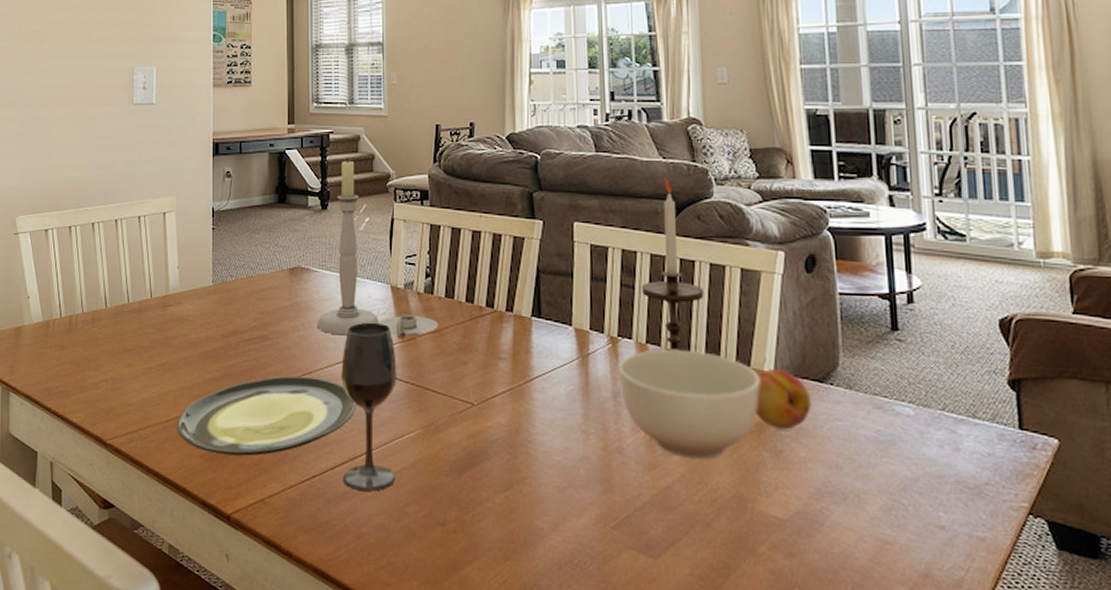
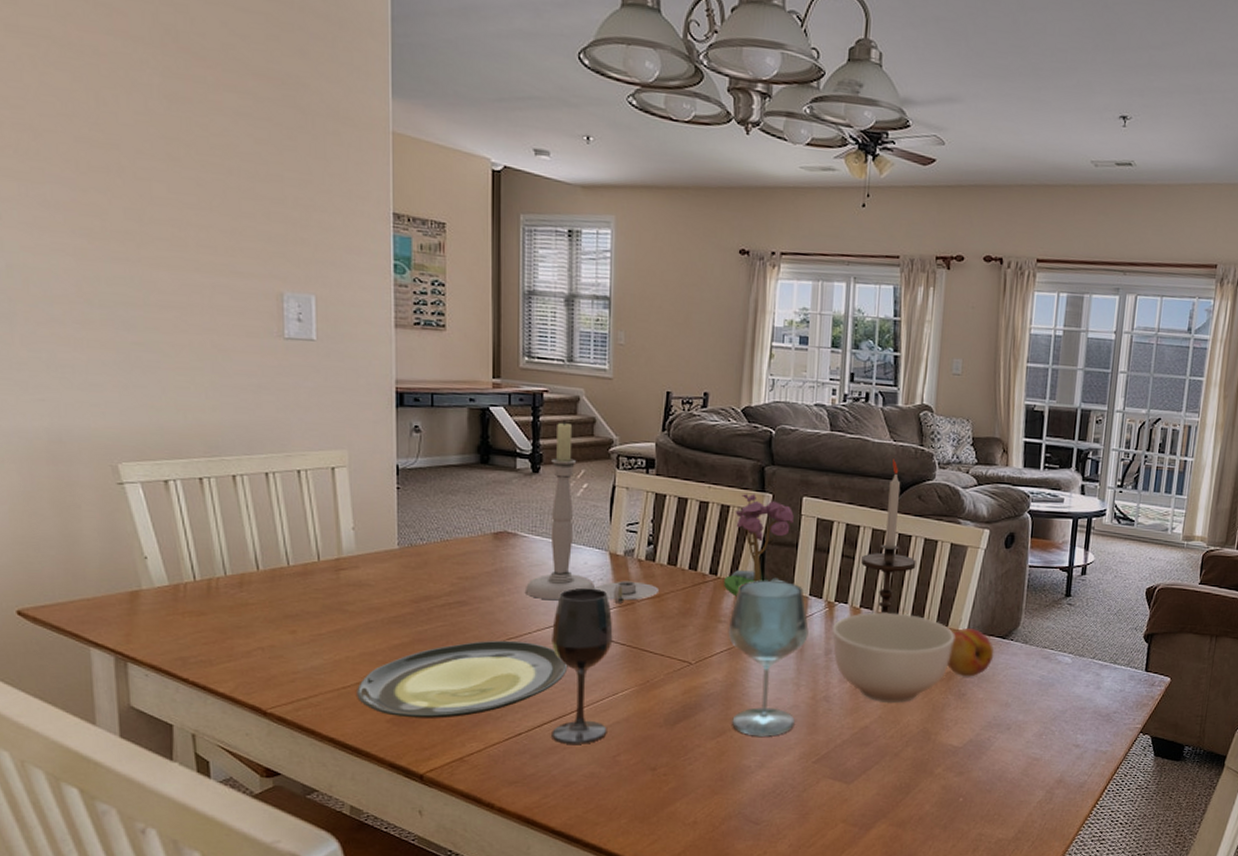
flower arrangement: none [501,221,566,331] -> present [724,494,794,597]
wine glass: none [508,312,593,493] -> present [727,580,809,737]

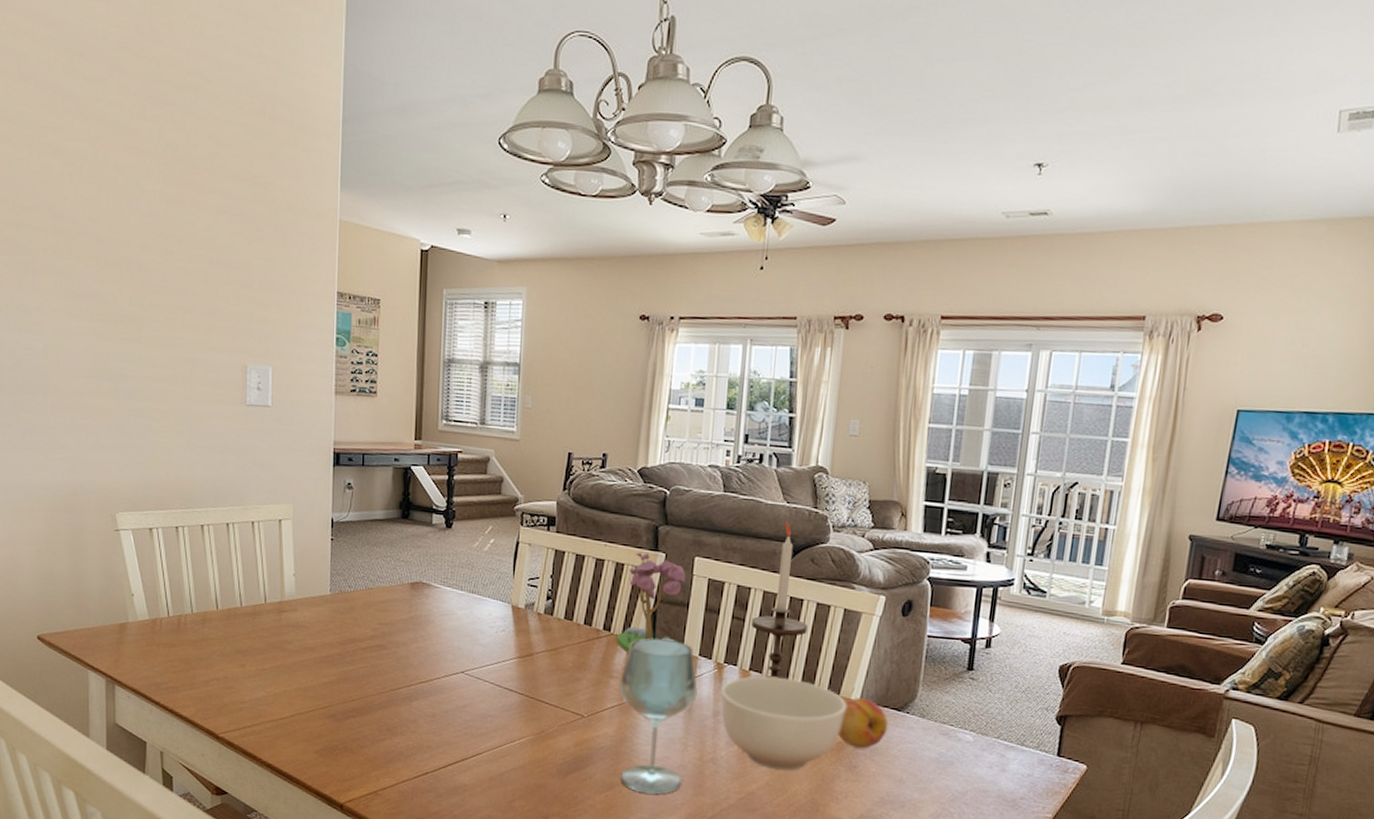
plate: present [357,640,568,718] -> none [291,683,471,753]
candlestick: present [526,420,660,603] -> none [437,479,556,654]
wine glass: present [552,587,613,744] -> none [454,637,513,788]

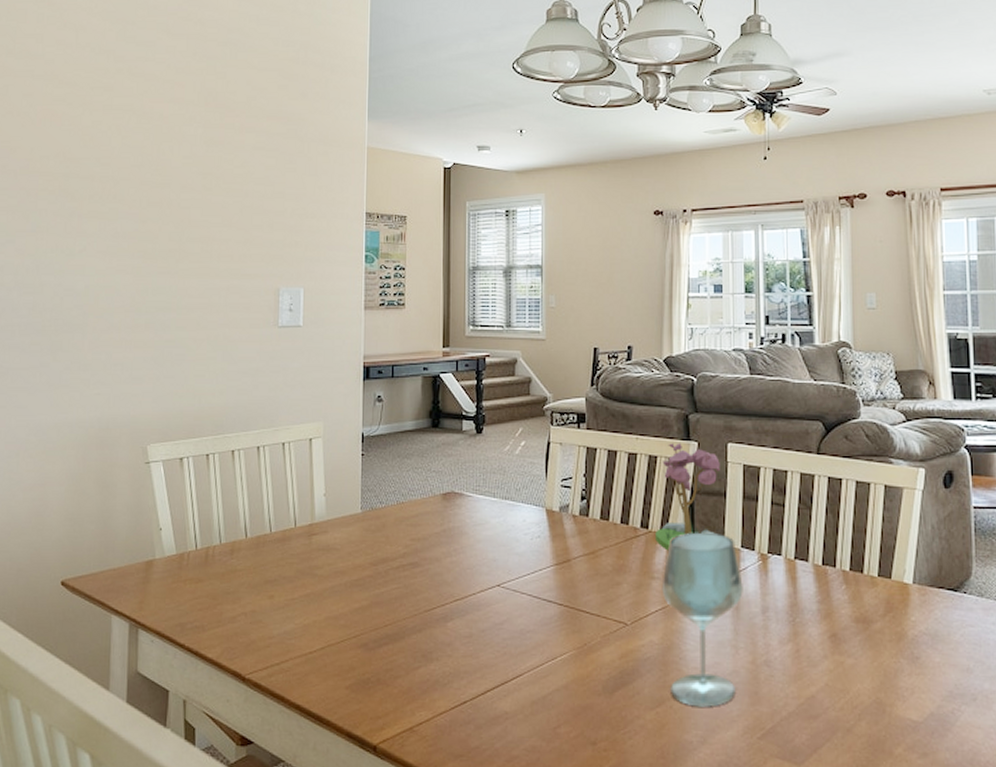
bowl: present [721,675,847,770] -> none [768,563,901,668]
candlestick: present [751,521,808,678] -> none [792,399,850,565]
fruit: present [838,698,889,749] -> none [895,580,947,637]

